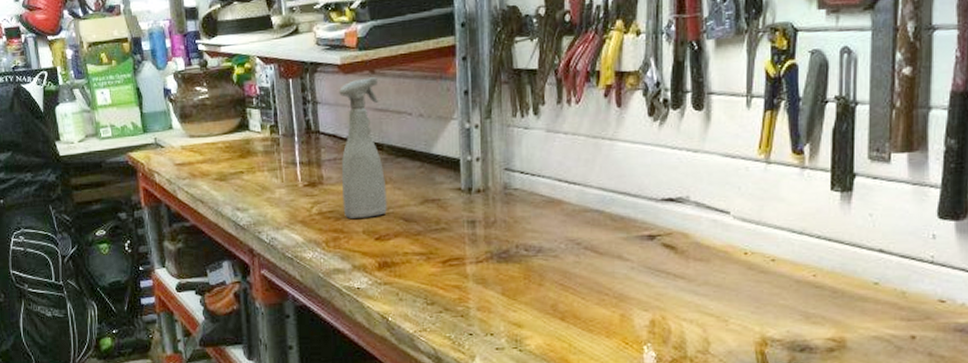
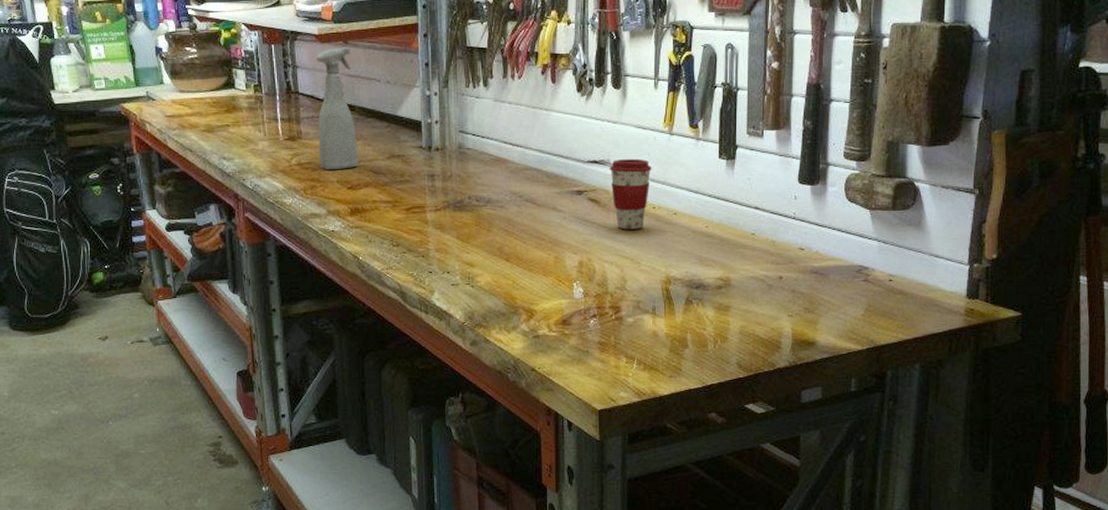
coffee cup: none [688,194,743,281] -> present [609,158,652,230]

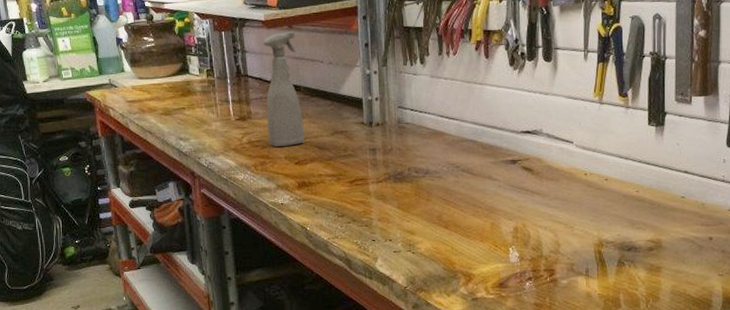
coffee cup: present [609,158,652,230] -> none [541,127,583,196]

